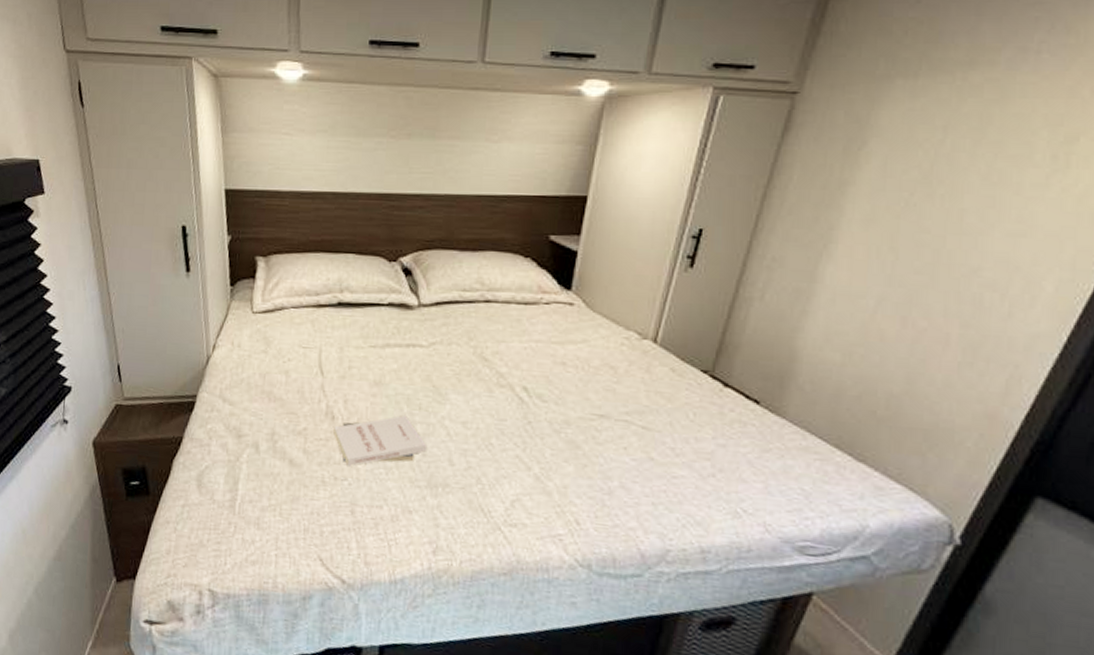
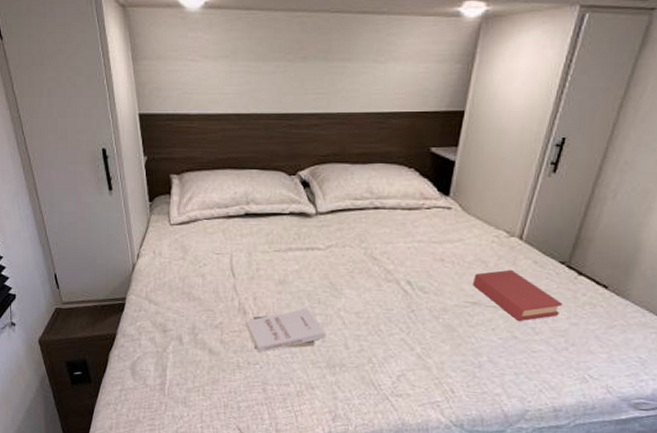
book: none [600,377,707,440] -> present [473,269,563,321]

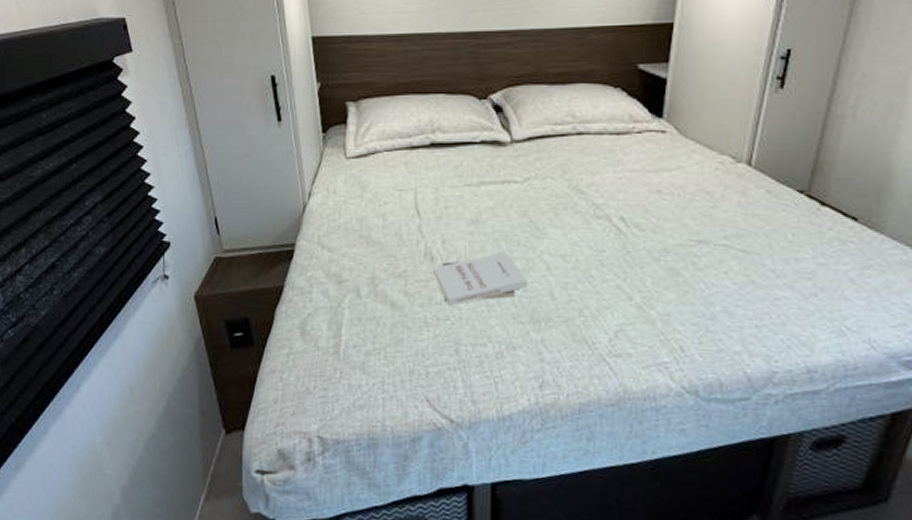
book: present [473,269,563,321] -> none [698,201,806,262]

